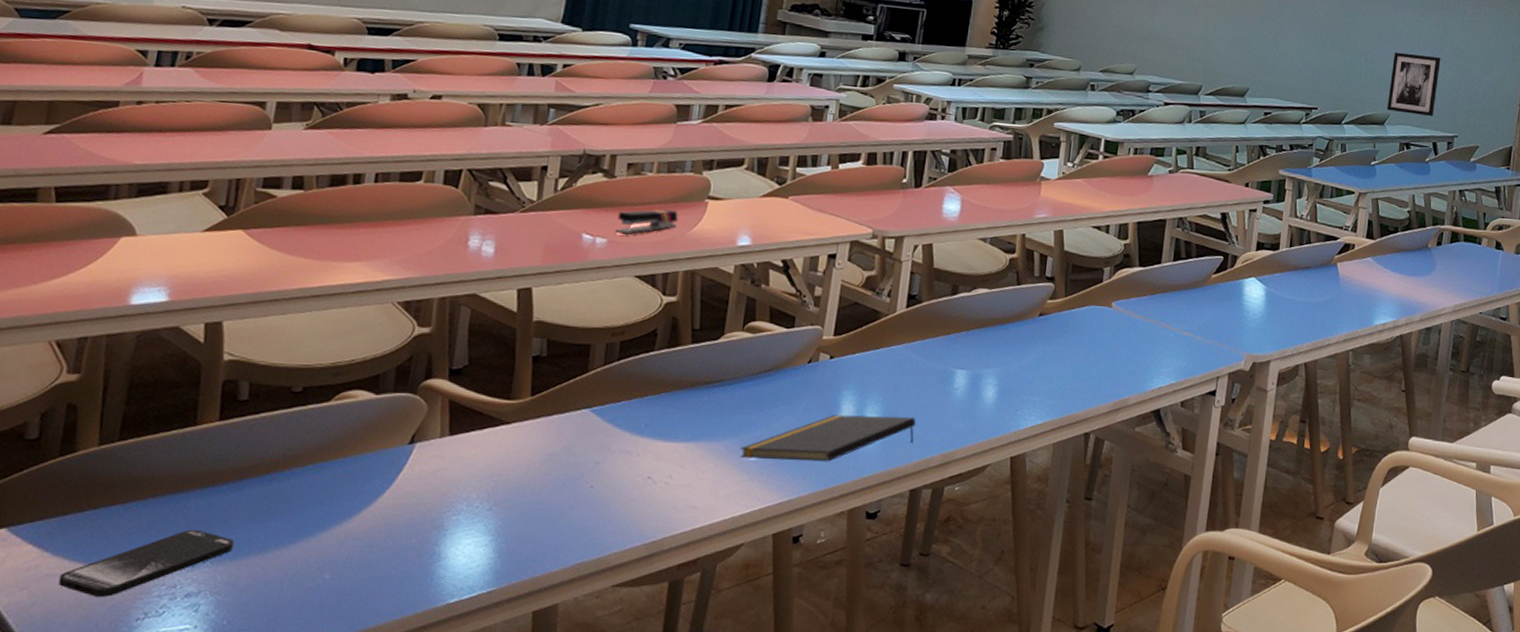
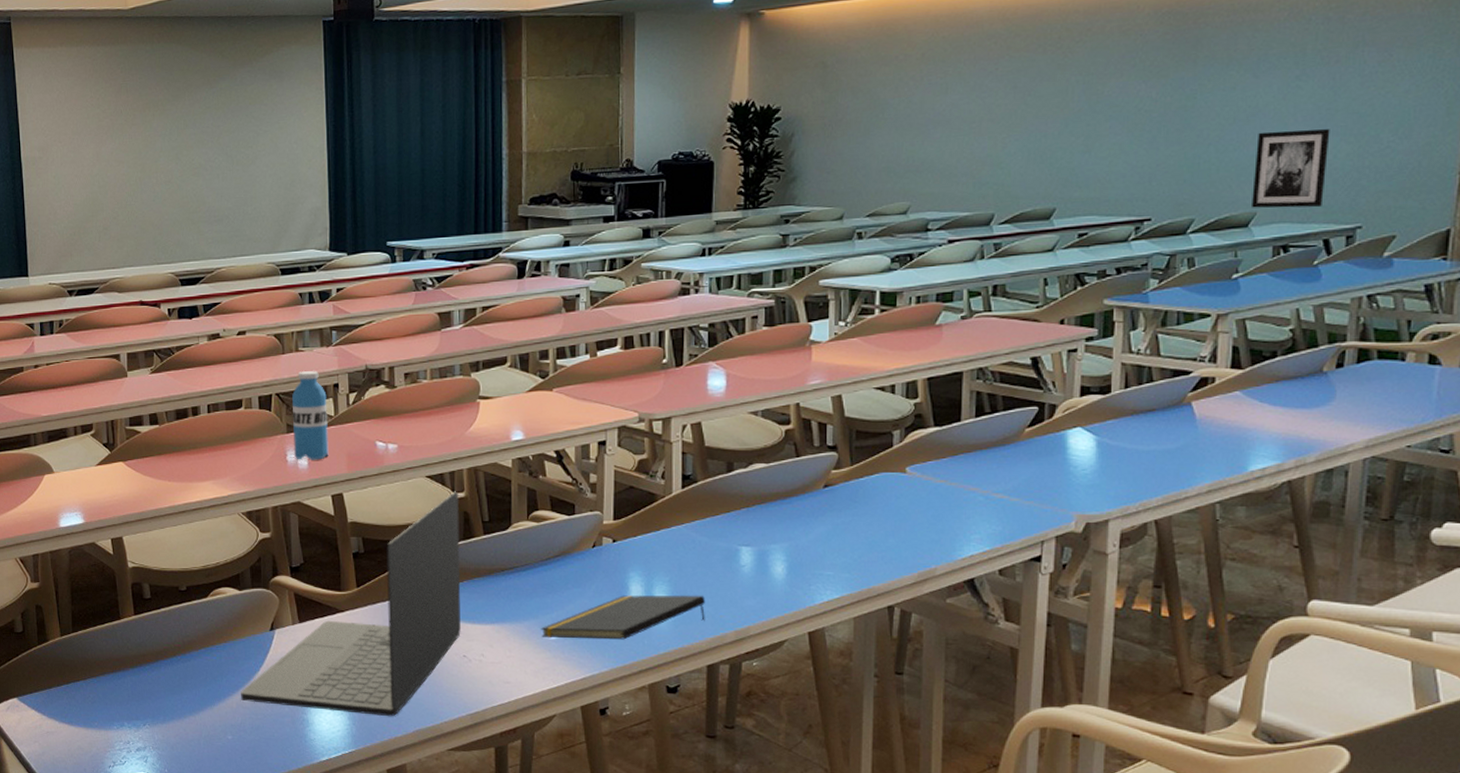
smartphone: present [57,529,235,597] -> none [55,699,162,749]
laptop: none [353,294,670,548] -> present [241,491,461,717]
water bottle: none [478,148,531,248] -> present [292,371,329,460]
stapler: present [615,209,678,235] -> none [403,413,455,439]

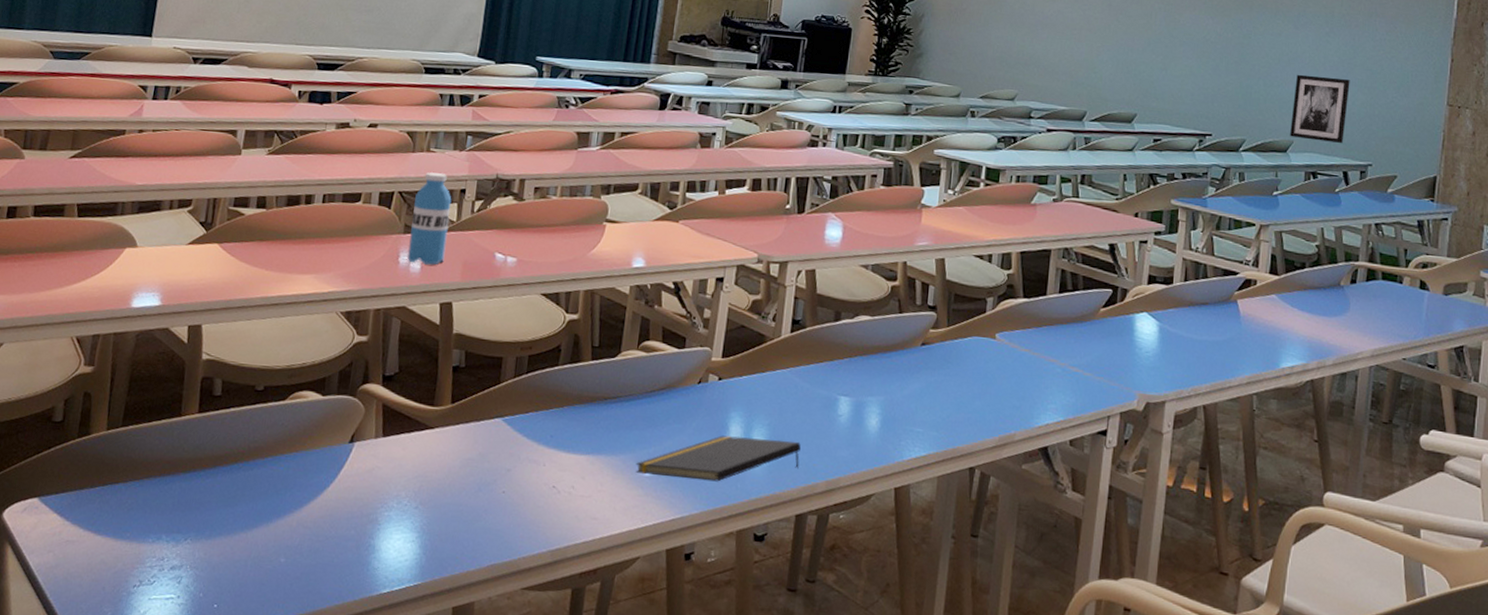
laptop: present [241,491,461,717] -> none [303,312,572,548]

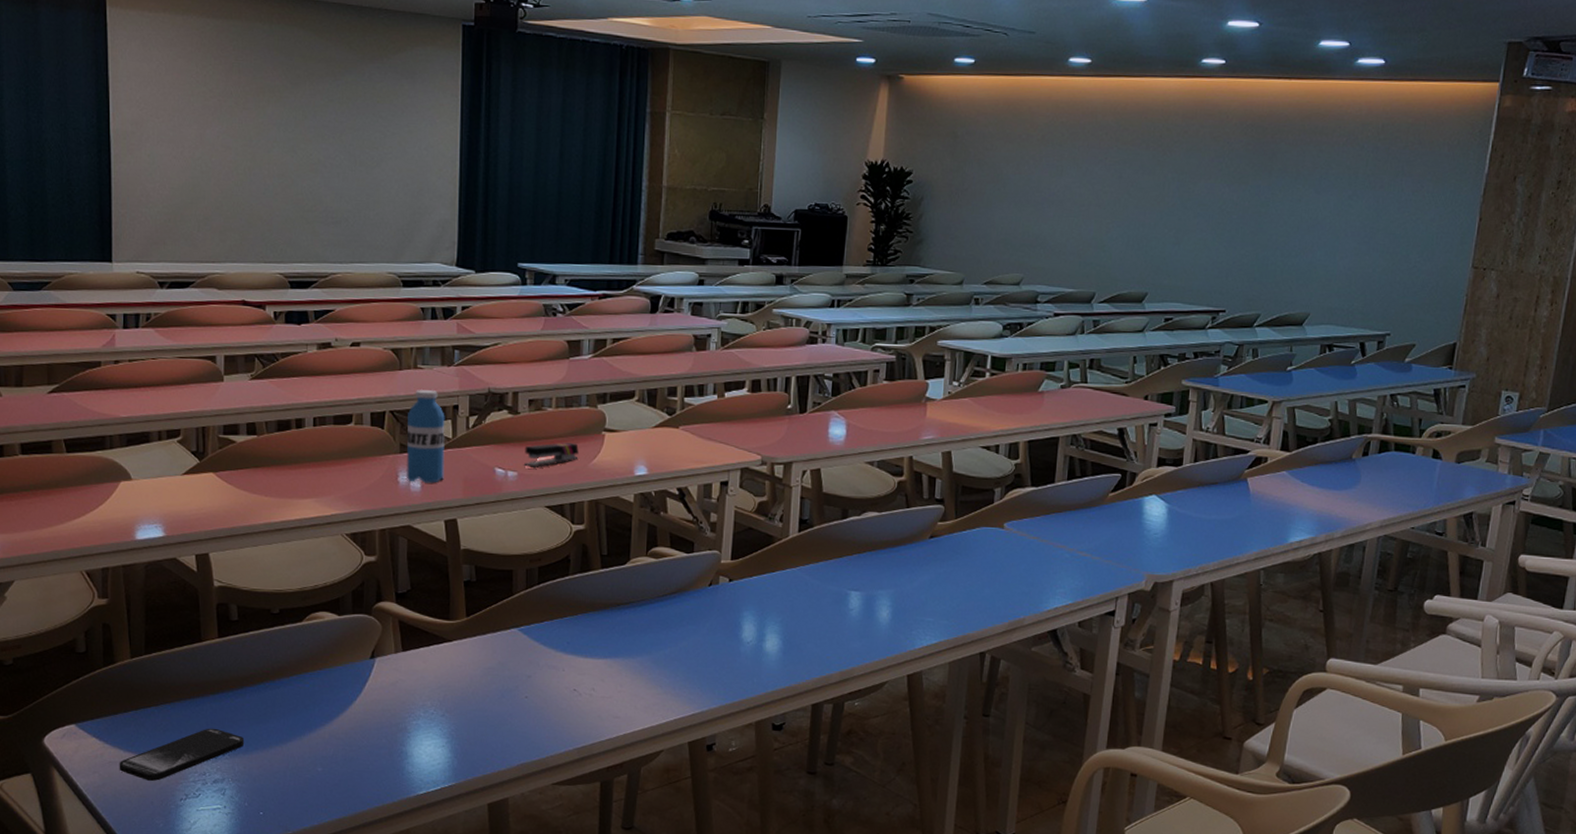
smartphone: none [75,509,210,564] -> present [119,728,245,781]
stapler: none [524,231,579,255] -> present [524,443,579,468]
notepad: present [635,435,801,482] -> none [652,634,814,678]
wall art: present [1290,74,1350,144] -> none [1307,242,1372,314]

